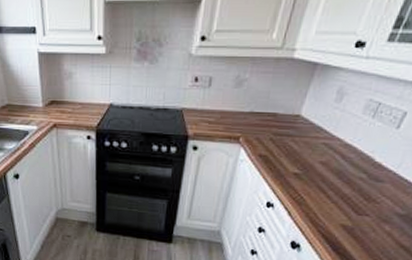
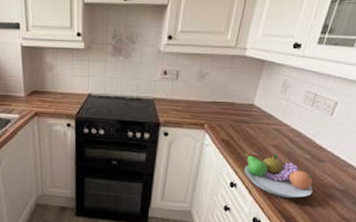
fruit bowl: none [284,170,367,223] -> present [244,153,313,199]

